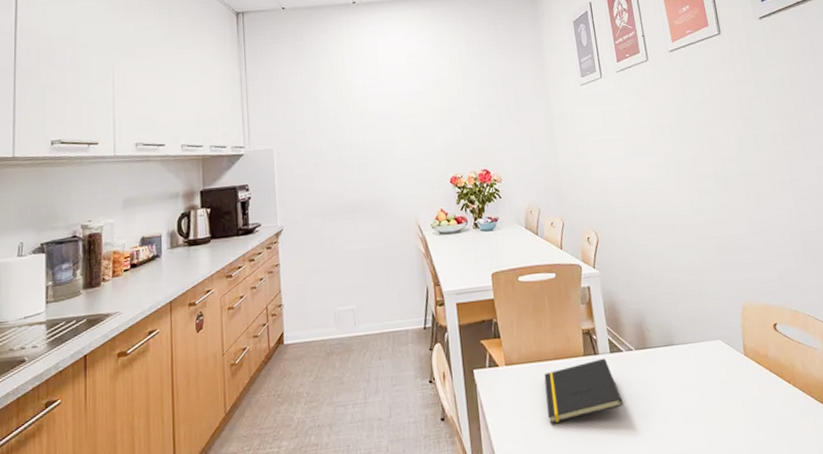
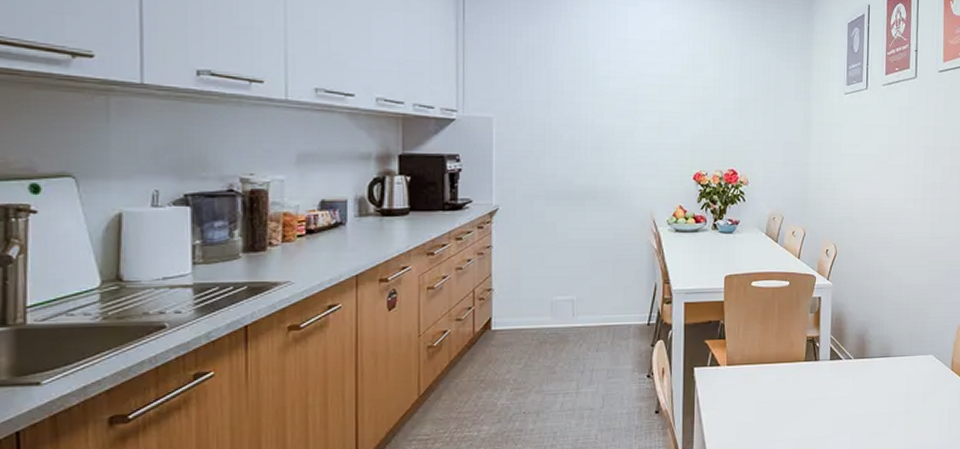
notepad: present [544,358,623,423] -> none [762,364,834,420]

